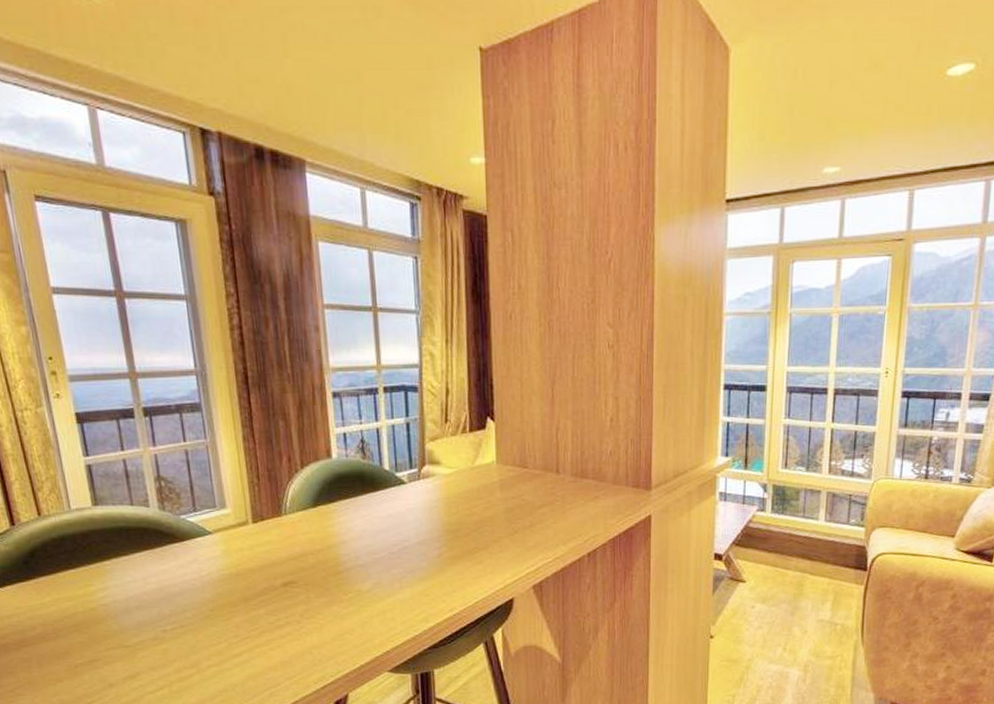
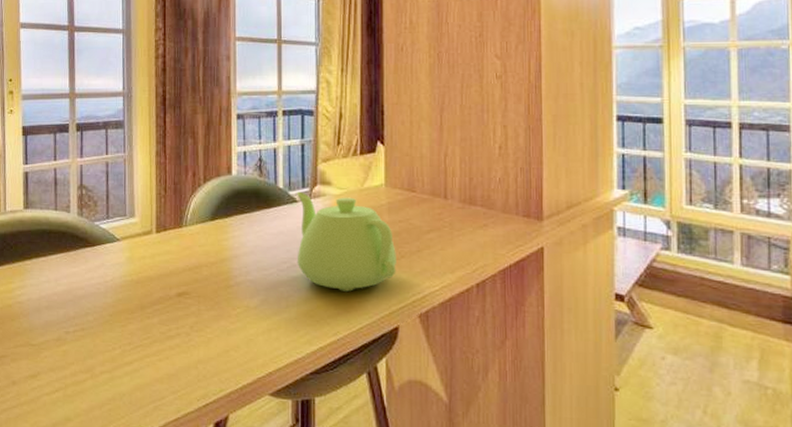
teapot: none [404,472,510,569] -> present [297,191,396,292]

